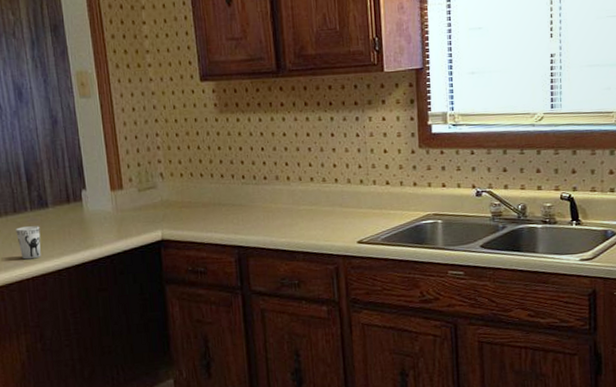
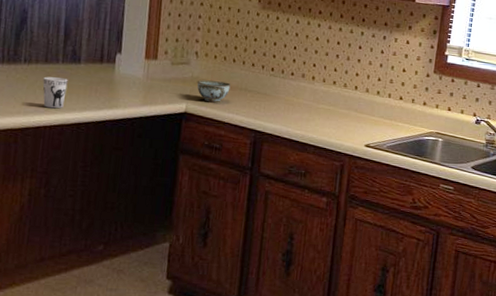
bowl: none [168,200,203,225] -> present [197,80,231,103]

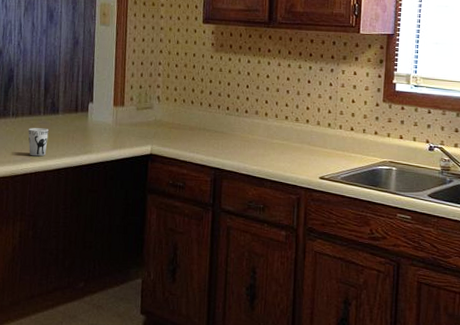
bowl: present [197,80,231,103] -> none [160,122,190,144]

